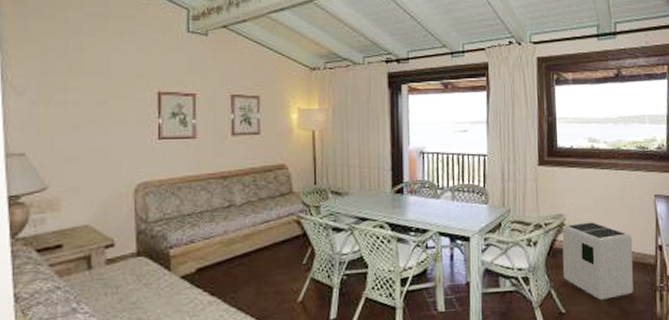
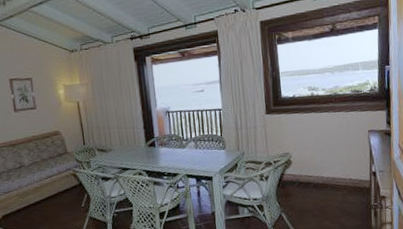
air purifier: present [562,222,633,300] -> none [289,157,351,219]

